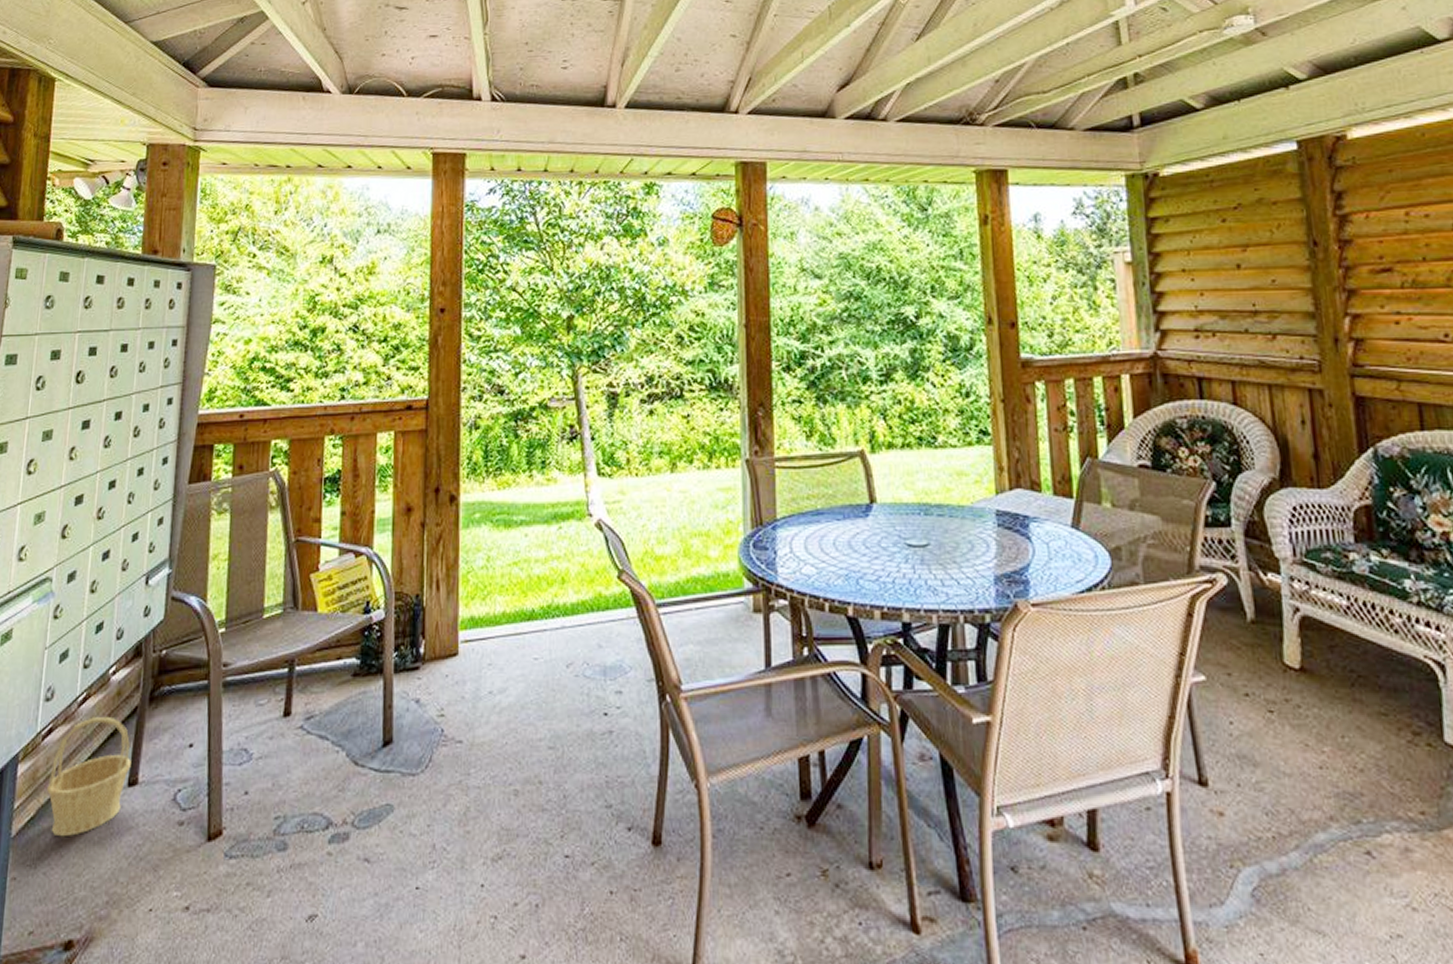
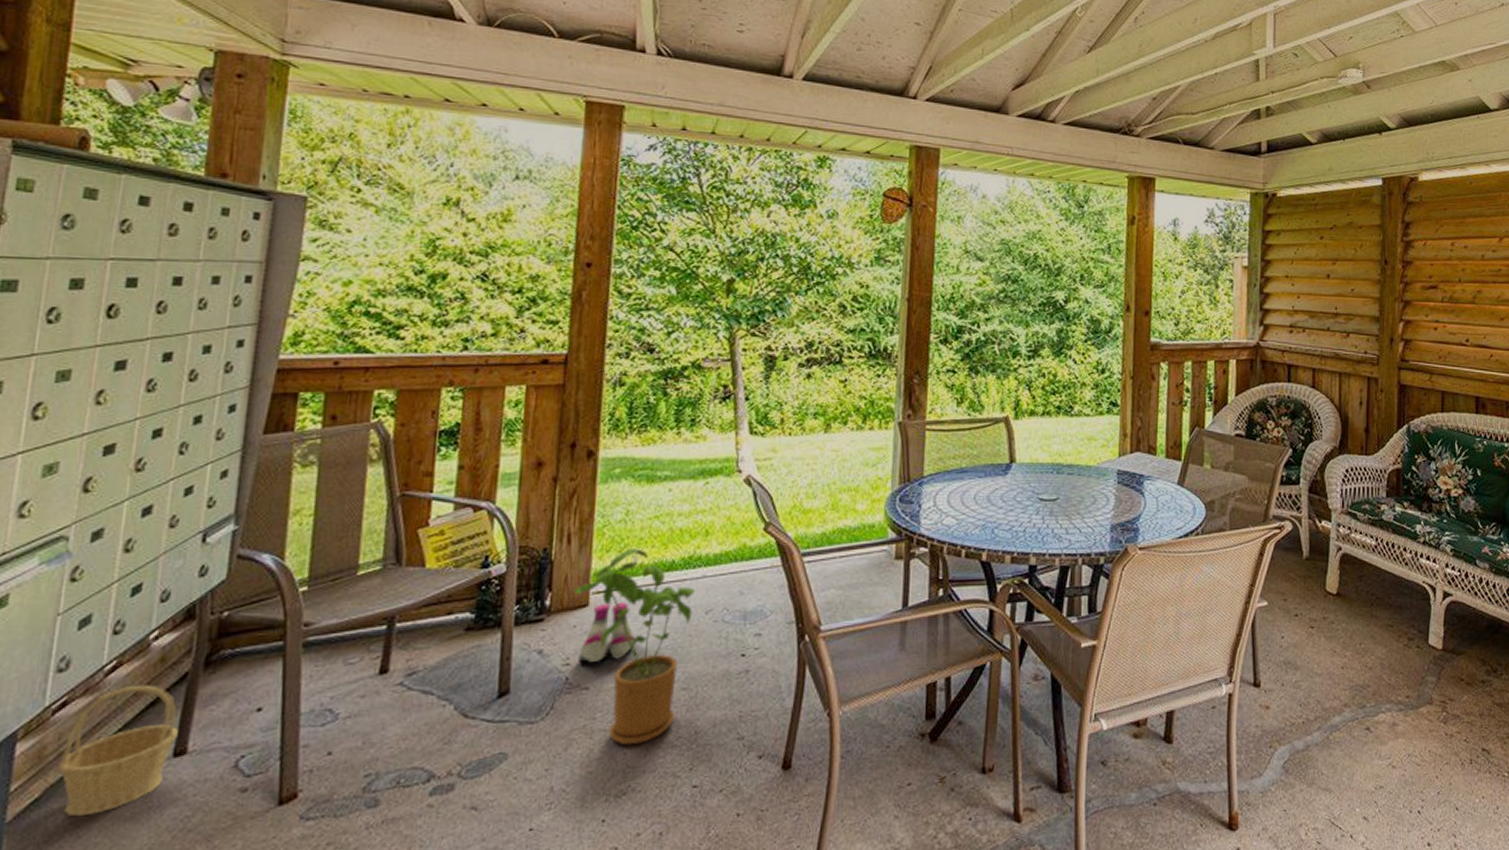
house plant: none [444,596,556,806] -> present [573,548,696,746]
boots: none [451,652,503,715] -> present [577,602,636,664]

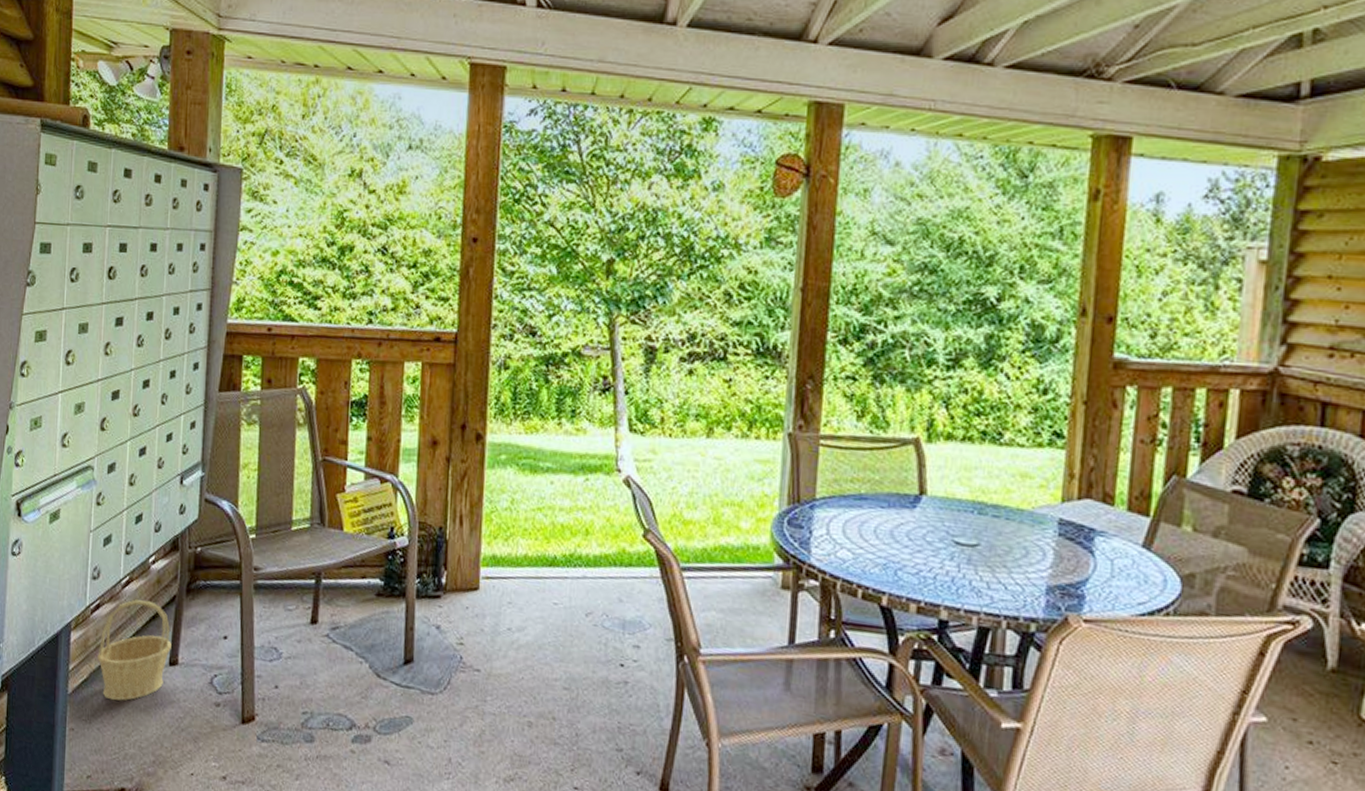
house plant: present [573,548,696,746] -> none [465,537,576,735]
boots: present [577,602,636,664] -> none [470,589,522,648]

